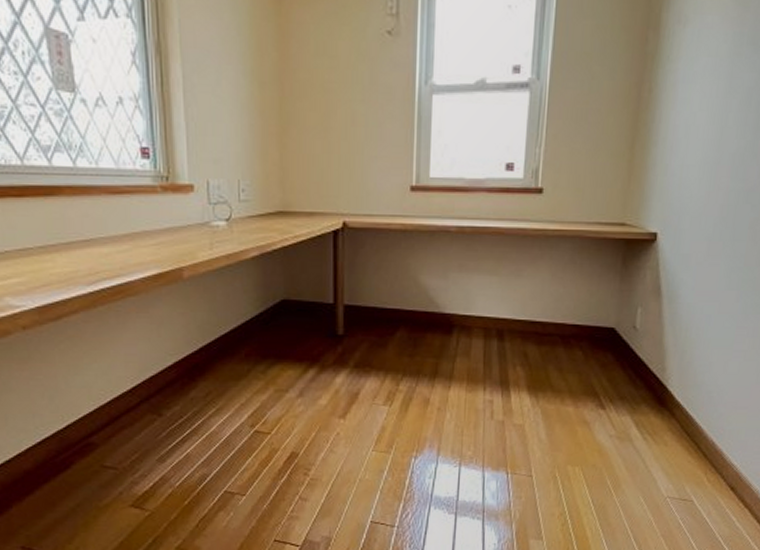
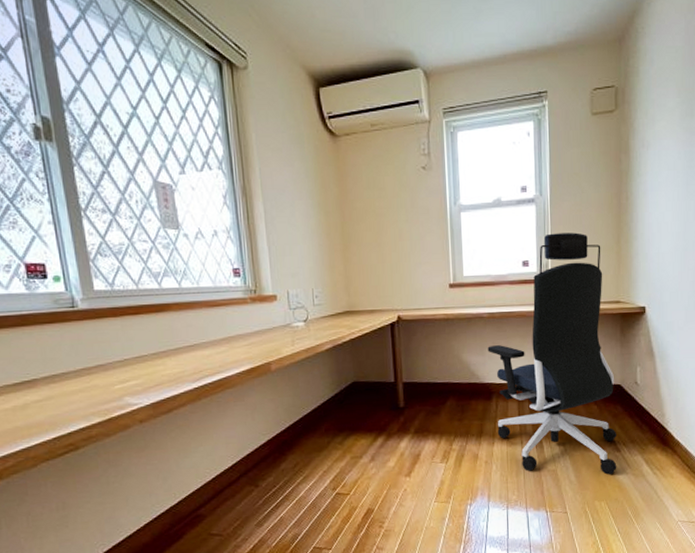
office chair: none [452,130,609,437] -> present [487,232,617,476]

